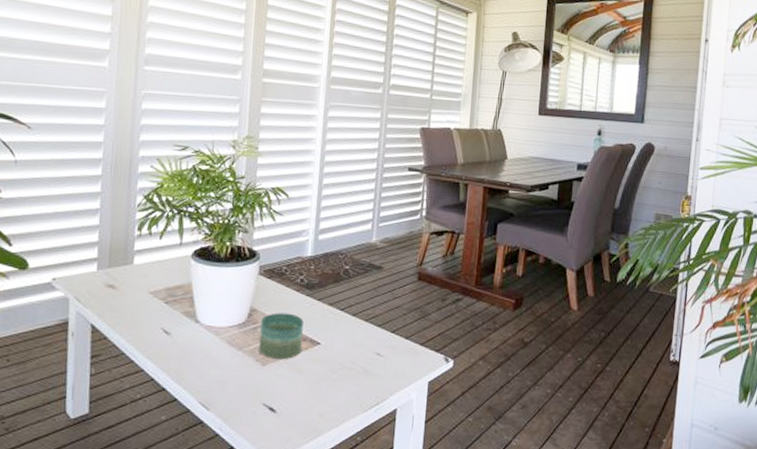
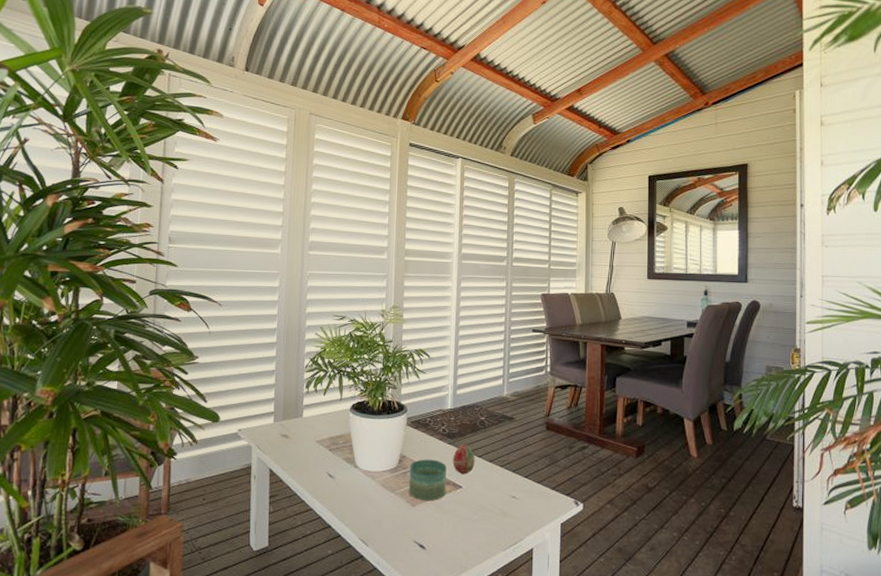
decorative egg: none [310,297,337,330] -> present [453,445,475,475]

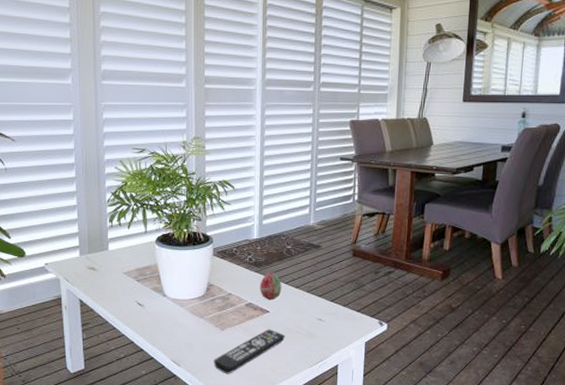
remote control: none [403,506,478,556] -> present [214,329,285,374]
candle: present [409,459,447,501] -> none [217,287,254,325]

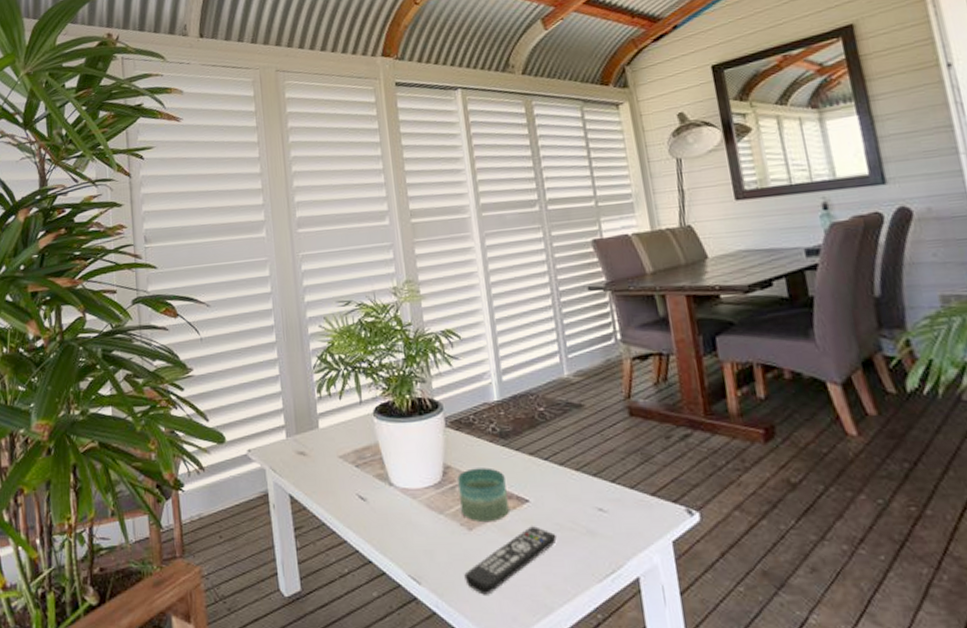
candle: none [217,287,254,325] -> present [458,467,509,521]
decorative egg: present [260,273,282,301] -> none [510,445,542,485]

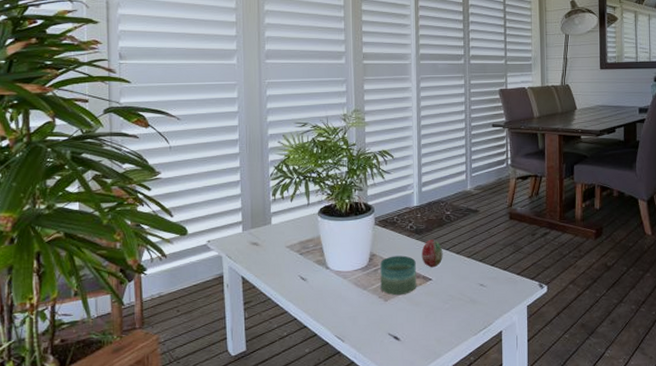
remote control: present [464,526,557,595] -> none [378,297,448,348]
decorative egg: none [510,445,542,485] -> present [421,239,443,268]

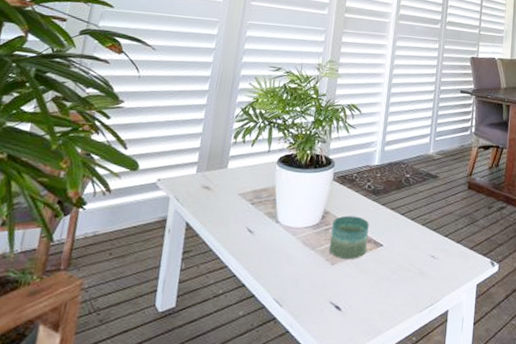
decorative egg: present [421,239,443,268] -> none [375,202,398,233]

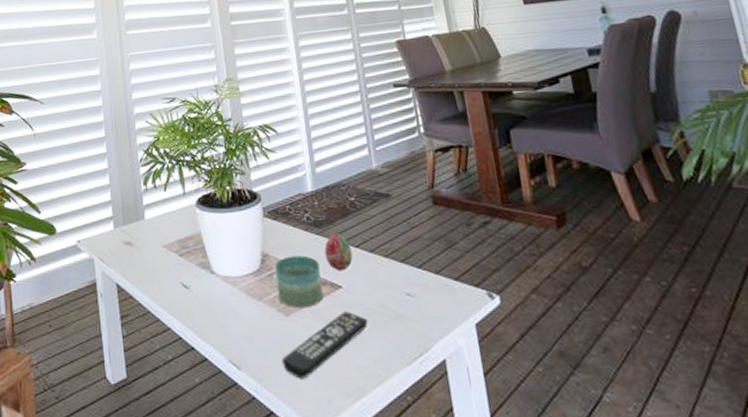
remote control: none [319,265,397,318] -> present [282,311,368,379]
decorative egg: none [375,202,398,233] -> present [324,234,353,272]

